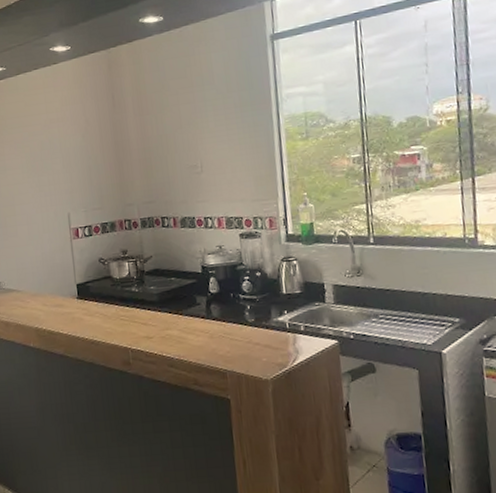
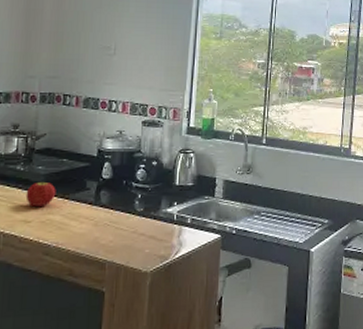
fruit: none [144,299,171,324] -> present [25,180,56,207]

